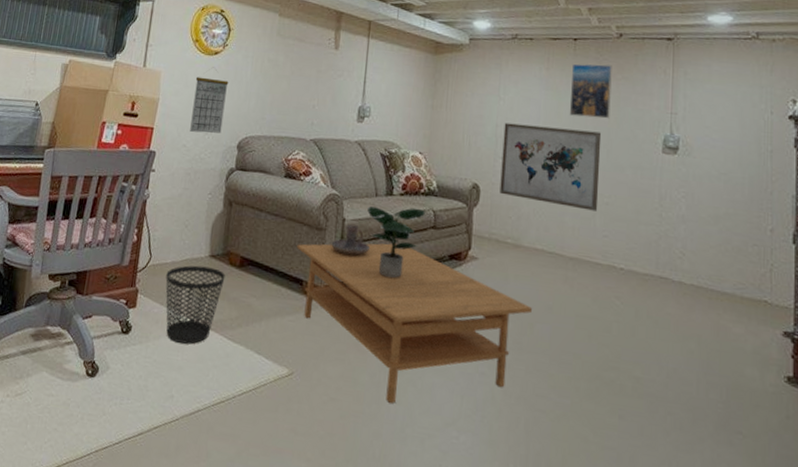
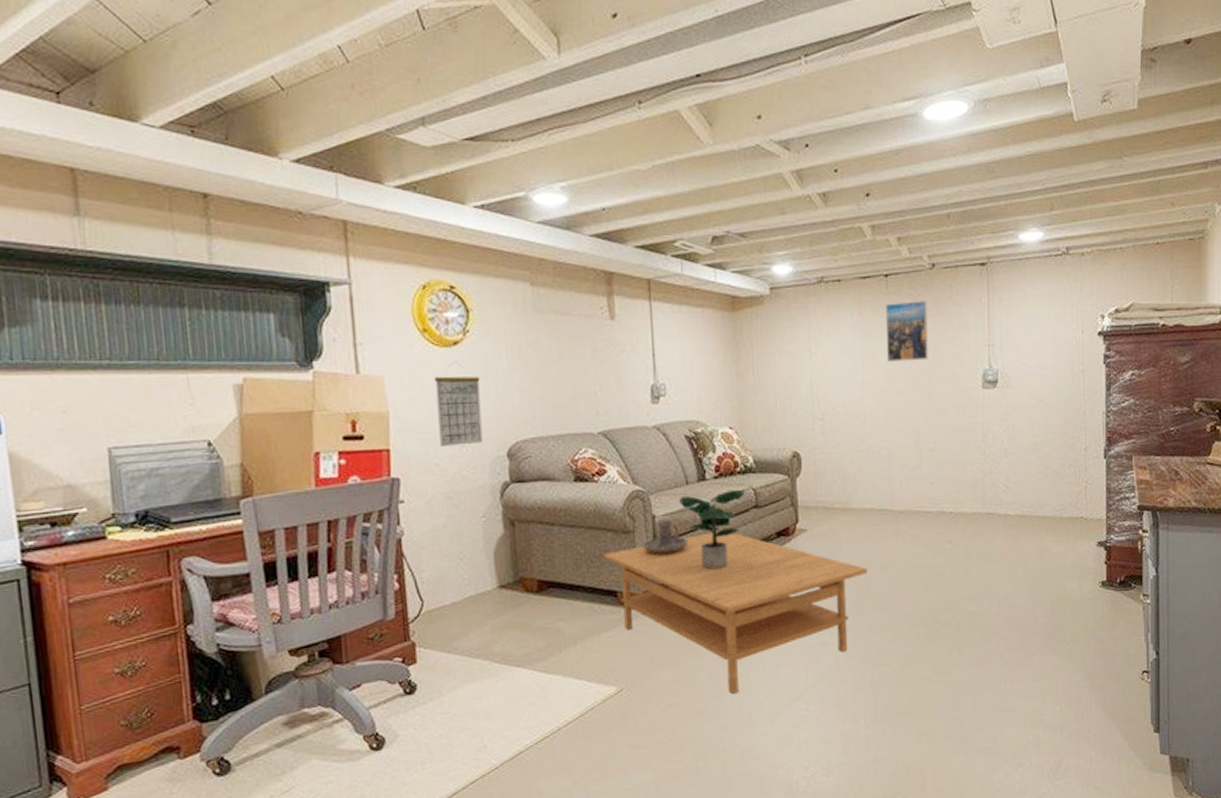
wastebasket: present [165,265,225,345] -> none [447,599,523,689]
wall art: present [499,122,602,211] -> none [819,376,924,460]

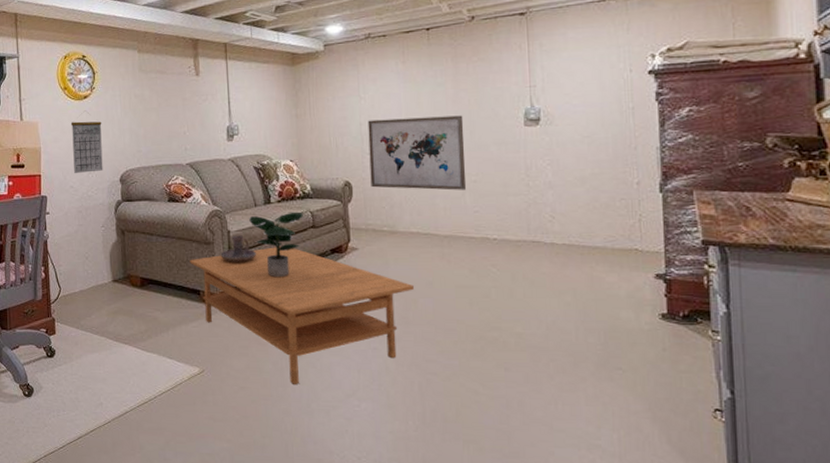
wall art: none [819,376,924,460] -> present [367,115,467,191]
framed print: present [885,300,928,362] -> none [427,49,470,104]

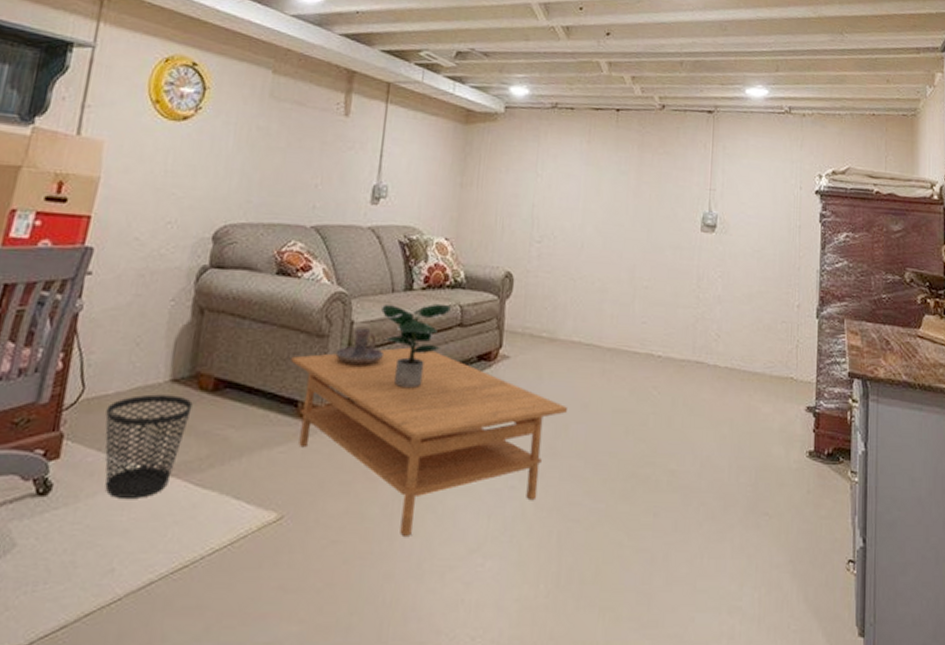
calendar: present [70,110,103,173] -> none [145,136,202,222]
wastebasket: none [77,291,130,359] -> present [105,394,193,498]
wall art: present [367,115,467,191] -> none [535,202,643,296]

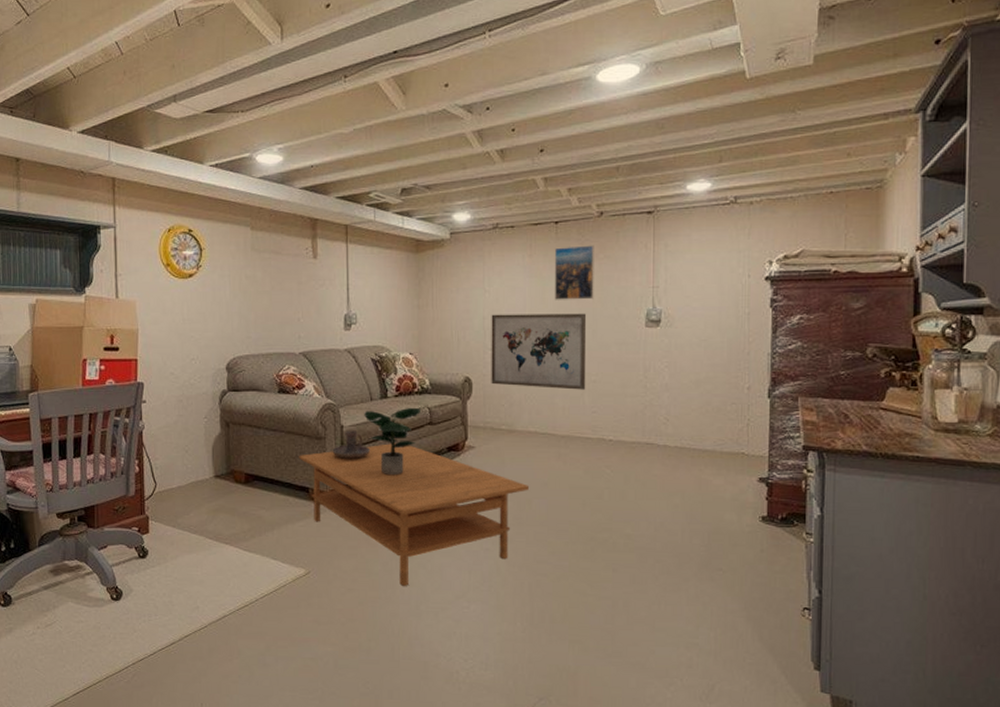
wastebasket: present [105,394,193,498] -> none [174,487,232,559]
wall art: none [535,202,643,296] -> present [491,313,587,390]
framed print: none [610,136,654,197] -> present [554,245,594,300]

